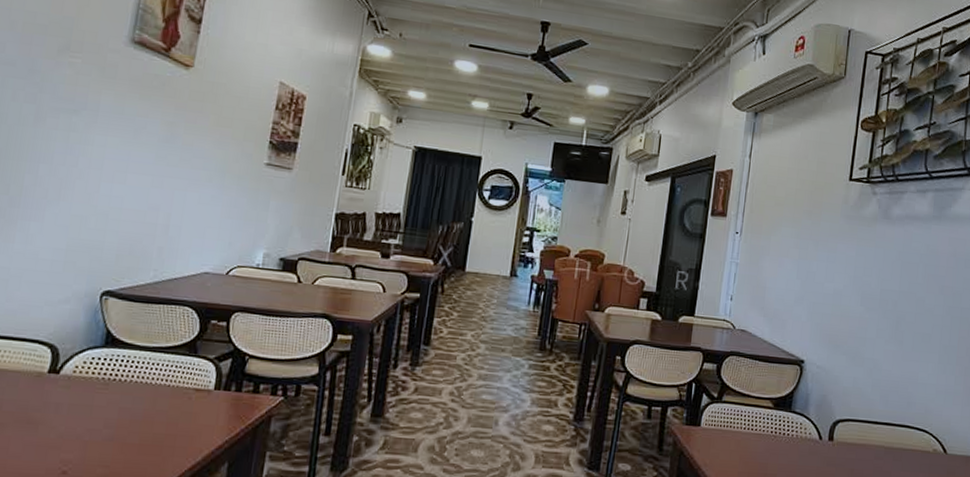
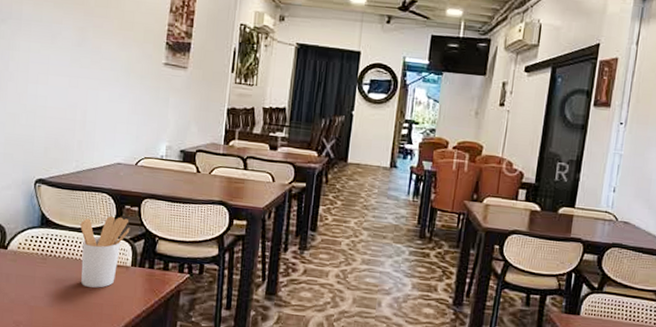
utensil holder: none [151,332,216,416] -> present [80,215,130,288]

